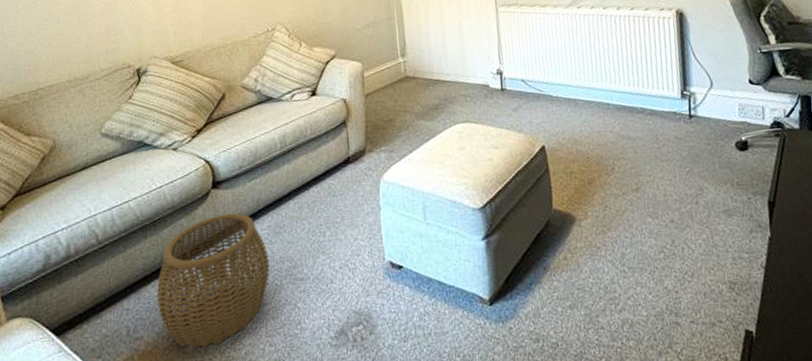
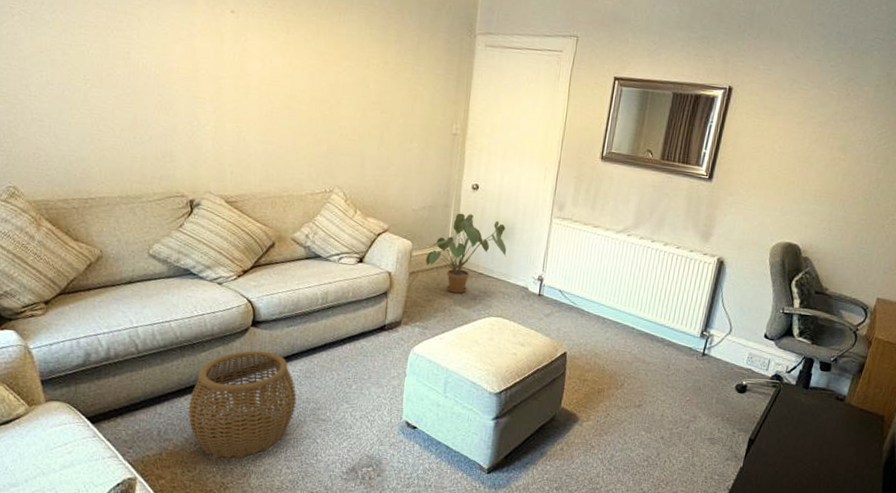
house plant: none [379,21,460,107] -> present [426,213,507,294]

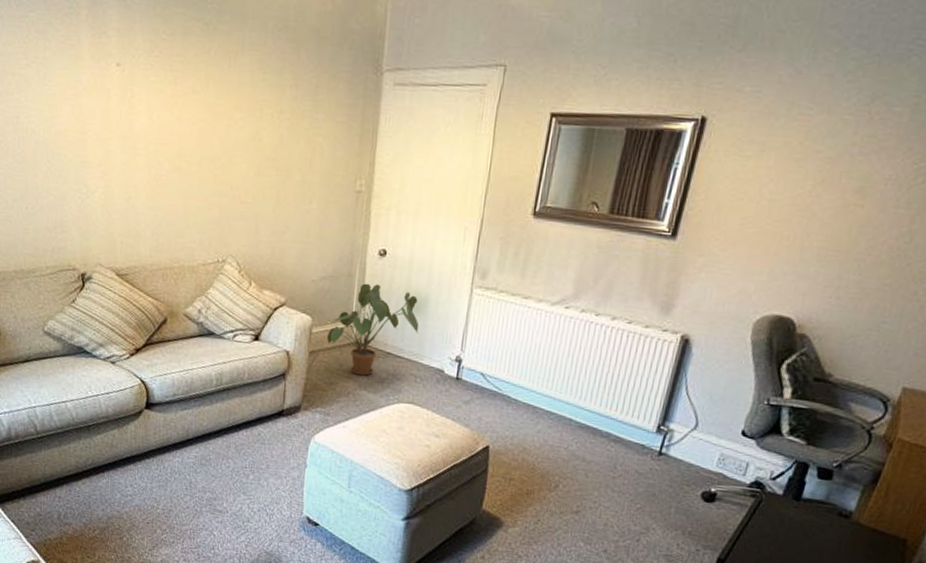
woven basket: present [188,350,297,459] -> none [86,434,192,547]

